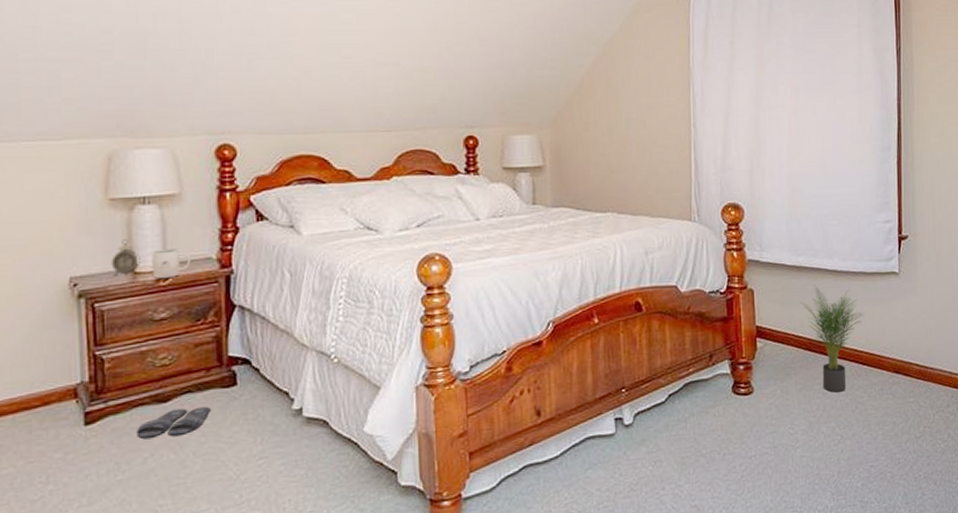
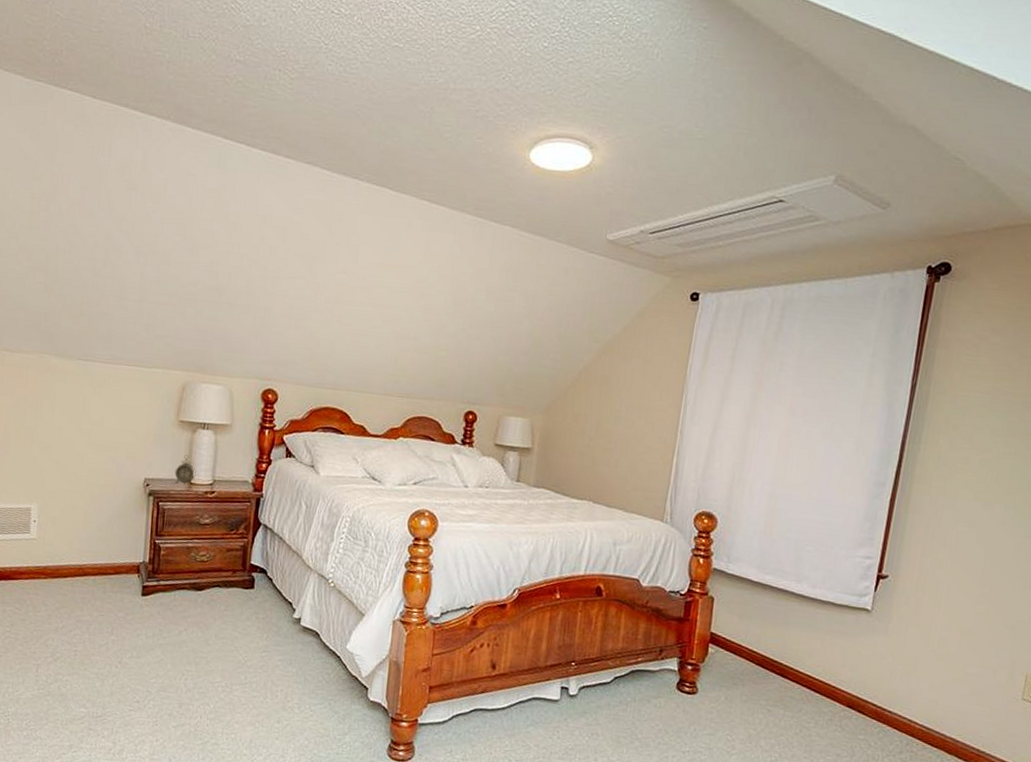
slippers: present [136,406,210,440] -> none [177,597,232,620]
mug: present [152,248,191,280] -> none [203,467,233,493]
potted plant: present [800,286,865,393] -> none [759,606,826,713]

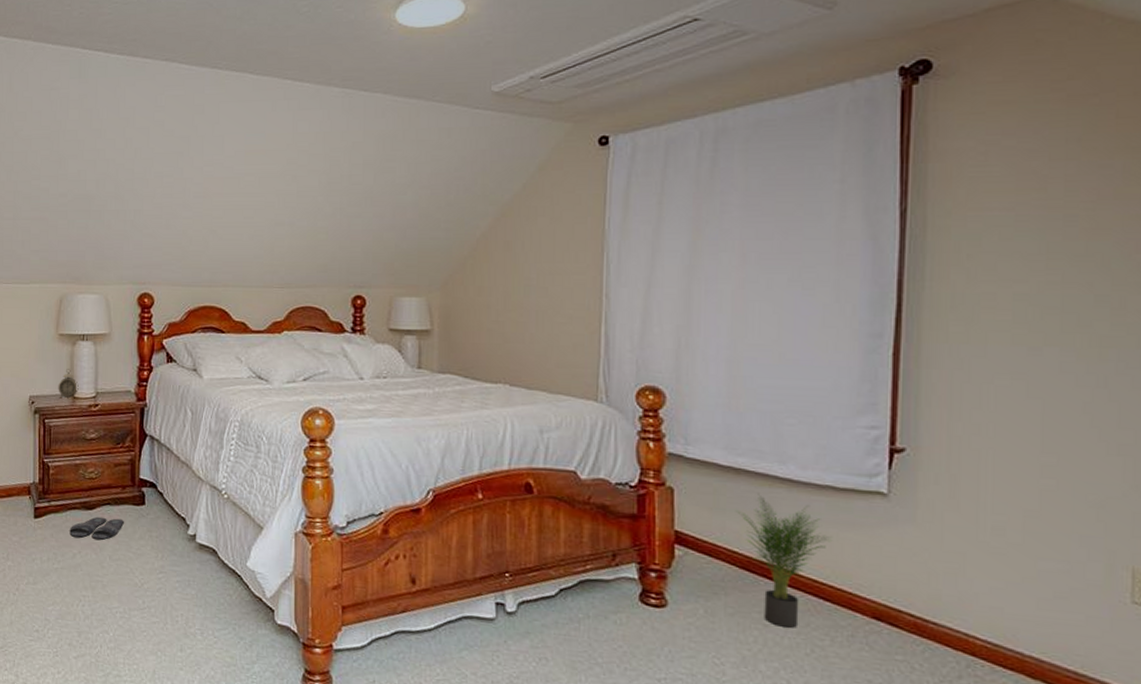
slippers: none [177,597,232,620] -> present [69,516,124,541]
potted plant: none [759,606,826,713] -> present [737,494,832,628]

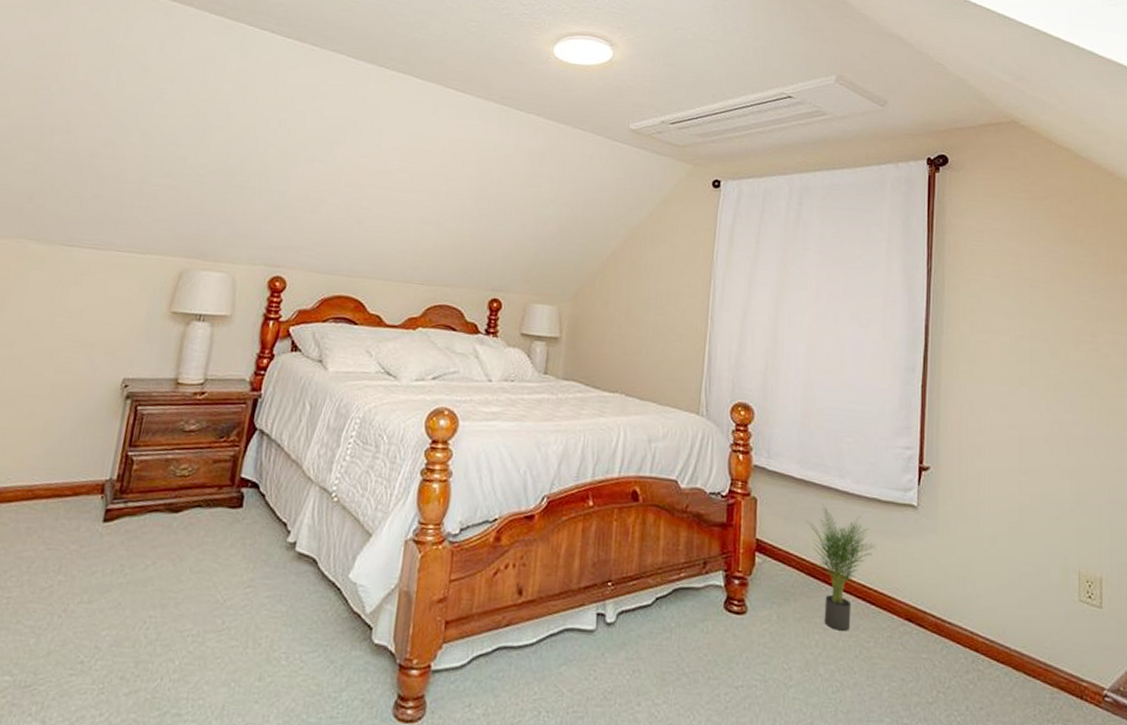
alarm clock: present [58,369,79,398] -> none [159,351,186,384]
slippers: present [69,516,124,541] -> none [145,520,214,549]

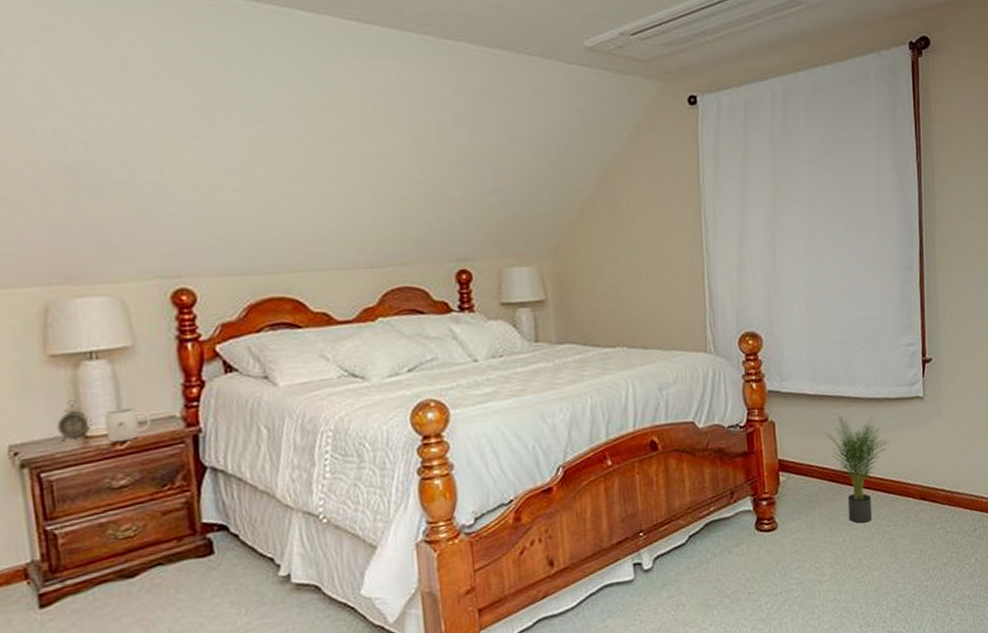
alarm clock: none [159,351,186,384] -> present [56,400,92,442]
mug: none [192,364,228,394] -> present [104,407,151,443]

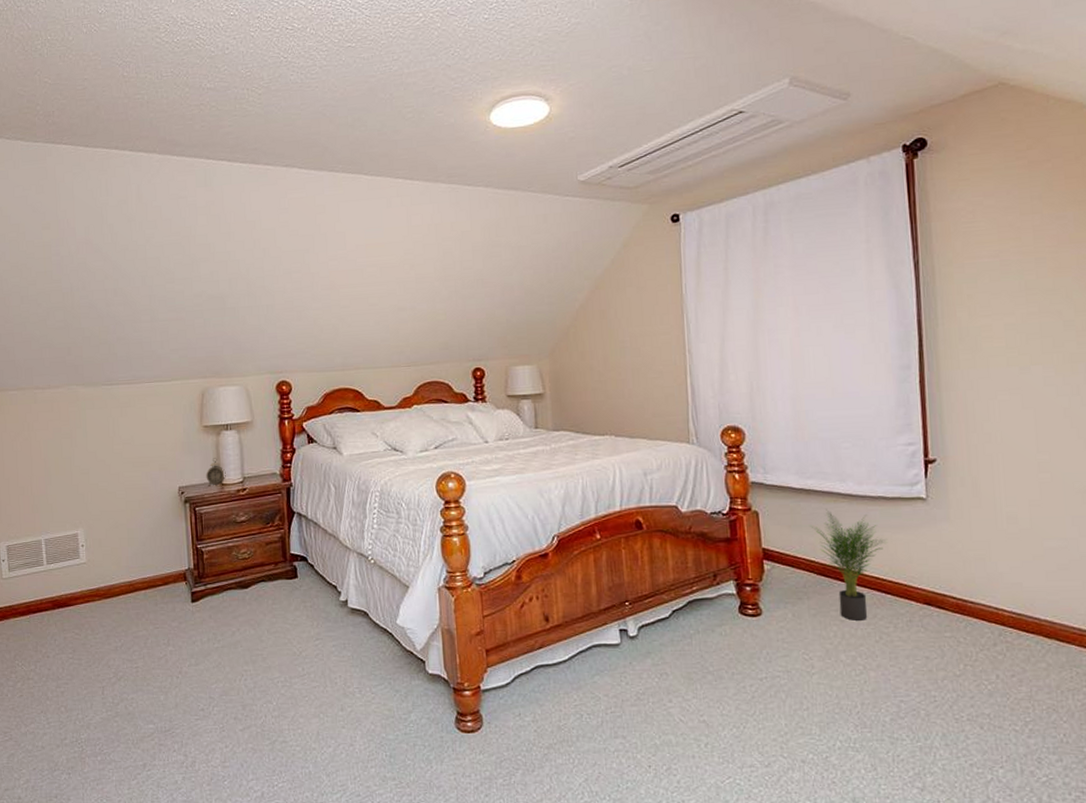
mug: present [104,407,151,443] -> none [234,465,261,490]

